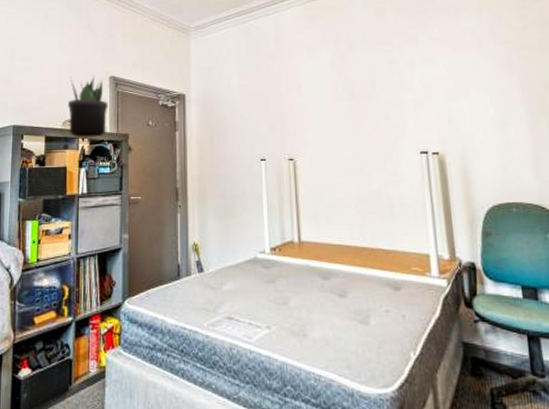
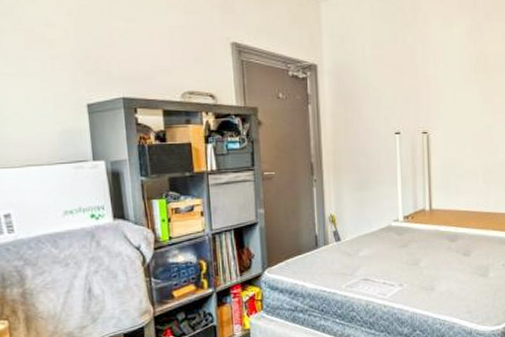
planter: present [67,76,108,137] -> none [185,41,232,111]

